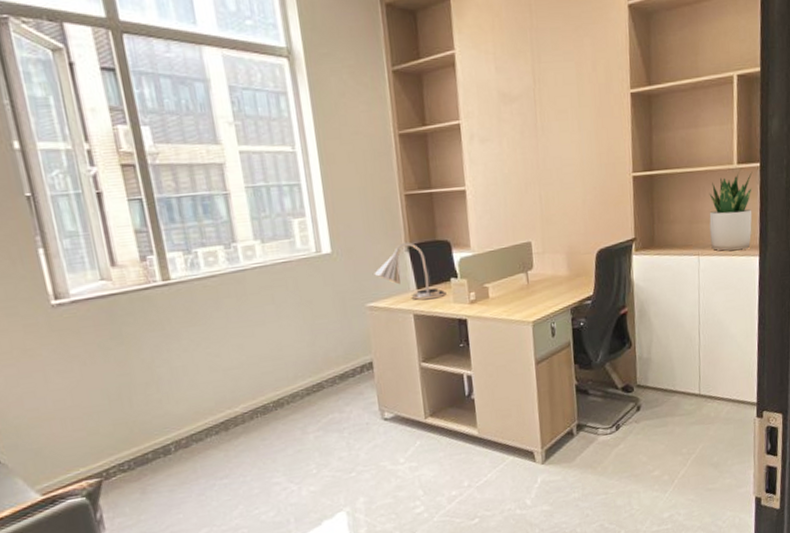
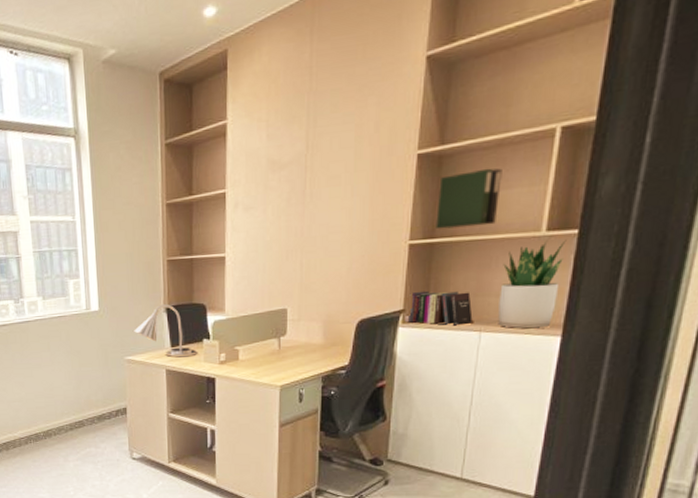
books: none [636,219,692,251] -> present [404,290,473,326]
binder: none [651,108,699,163] -> present [436,168,502,230]

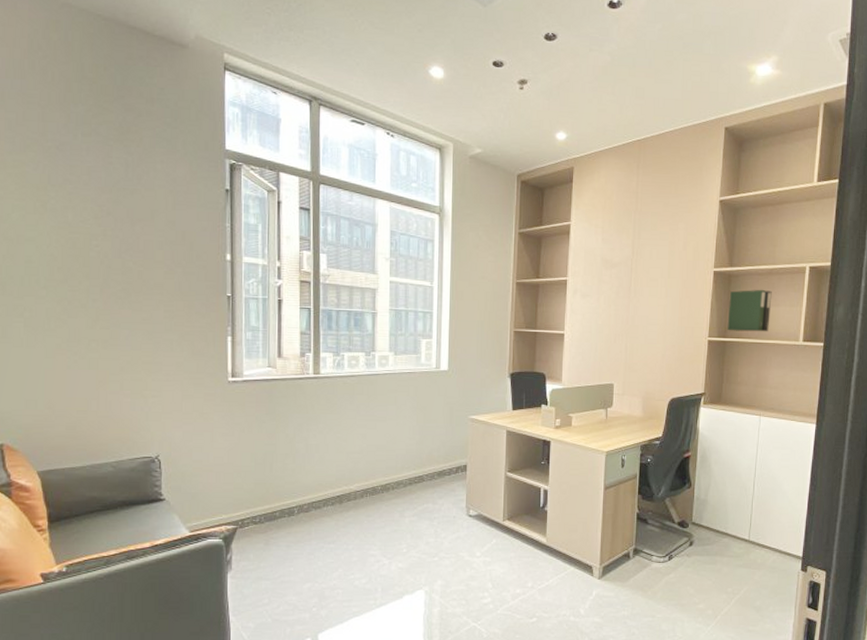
table lamp: present [132,304,198,358] -> none [478,370,536,420]
books: present [404,290,473,326] -> none [705,379,755,410]
planter: present [498,240,567,329] -> none [772,348,816,417]

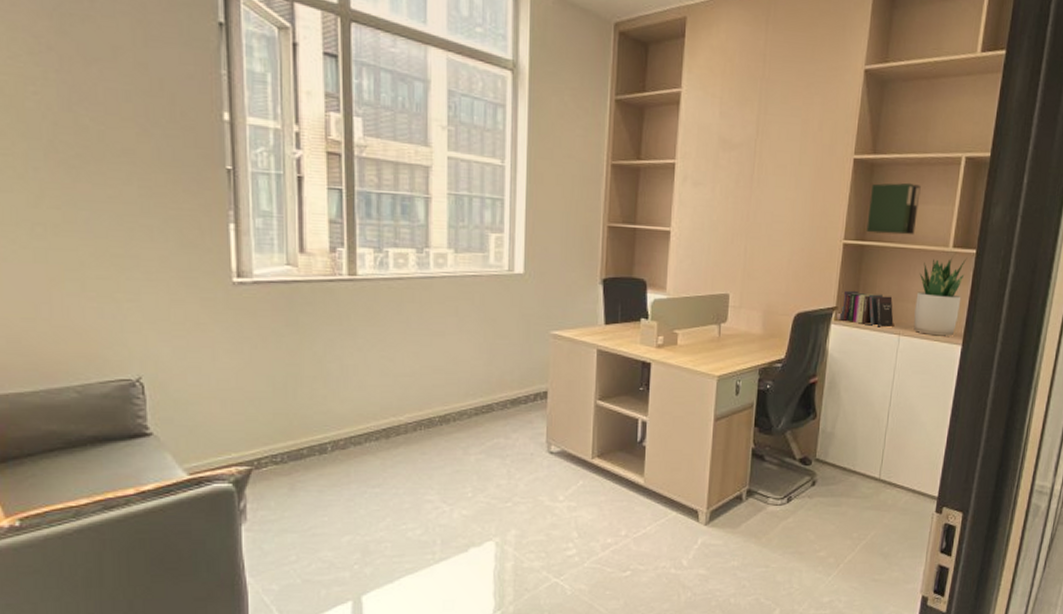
books: none [705,379,755,410] -> present [836,290,894,328]
planter: none [772,348,816,417] -> present [913,256,967,336]

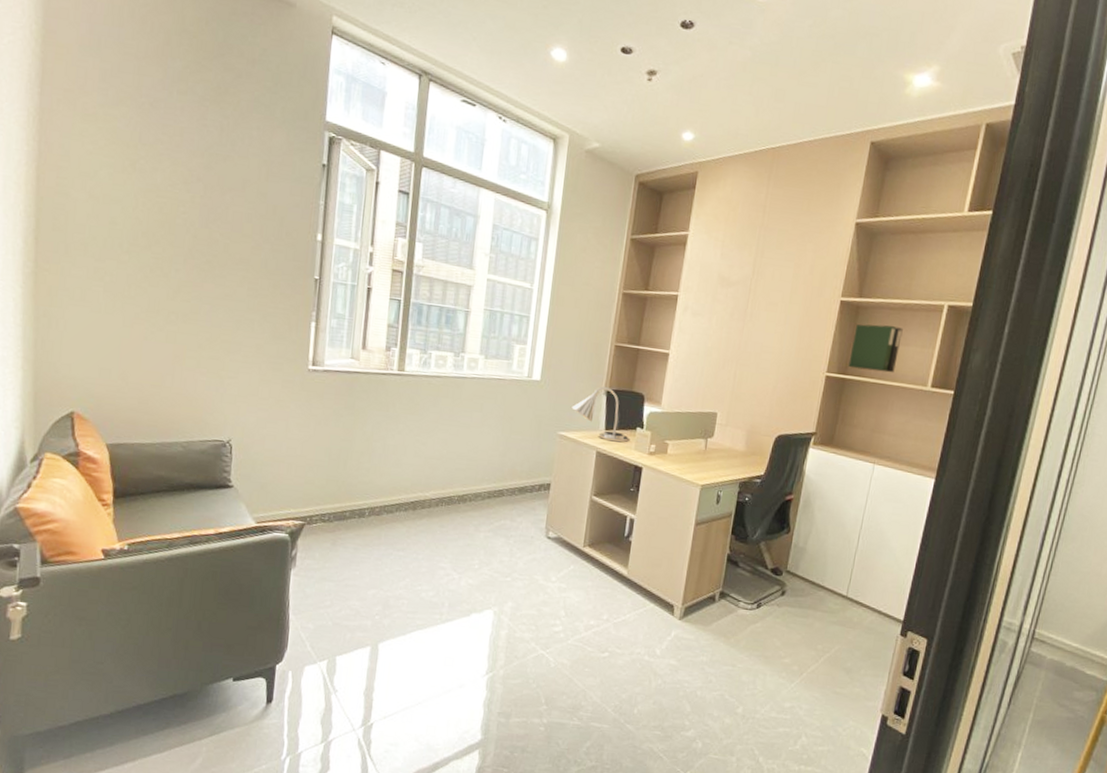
table lamp: none [562,275,634,337] -> present [570,387,630,443]
books: present [836,290,894,328] -> none [815,418,870,456]
planter: present [913,256,967,336] -> none [888,395,945,470]

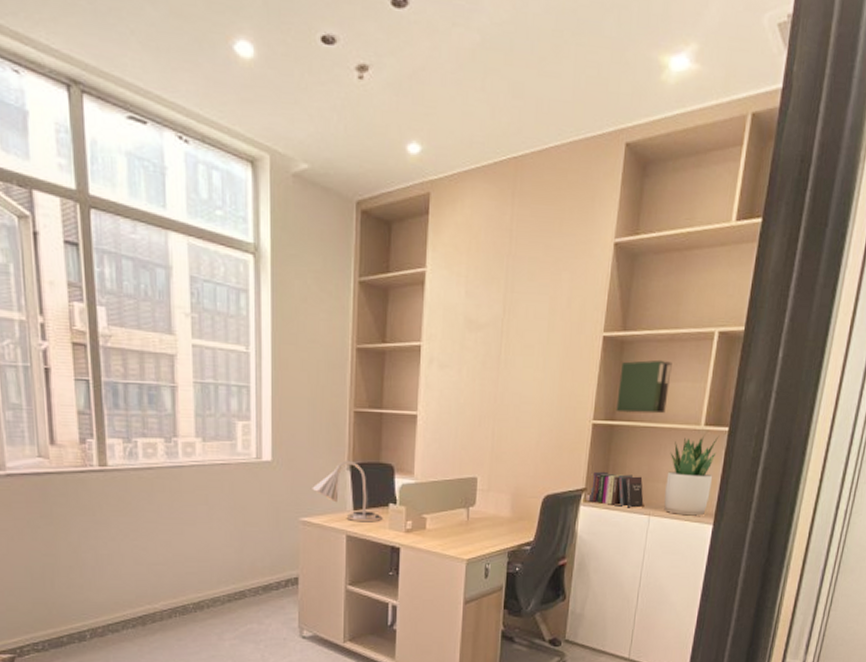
books: none [815,418,870,456] -> present [585,471,644,508]
planter: none [888,395,945,470] -> present [664,434,720,516]

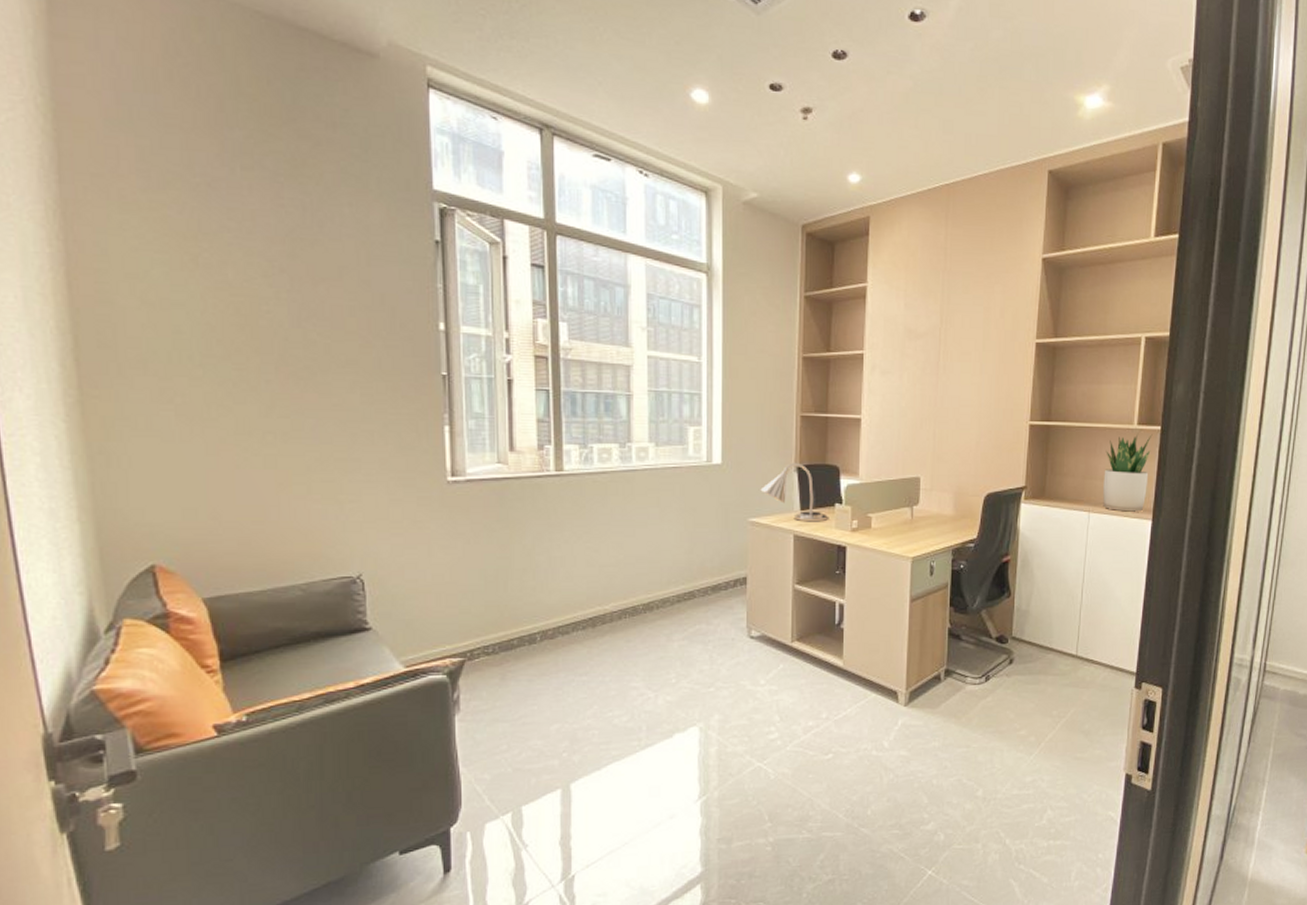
books: present [585,471,644,508] -> none [1026,470,1083,505]
binder: present [616,359,672,414] -> none [1051,364,1103,414]

